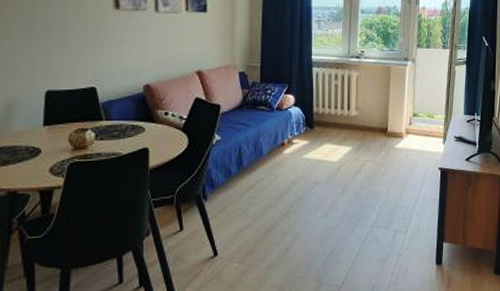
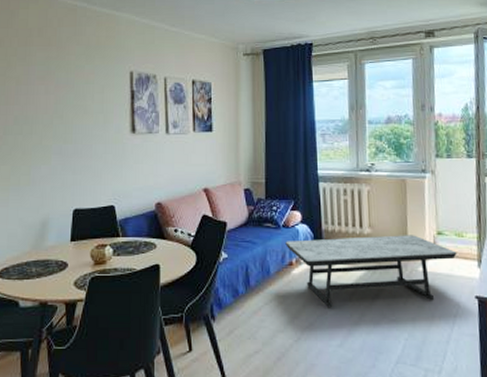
coffee table: none [278,116,427,182] -> present [285,235,457,307]

